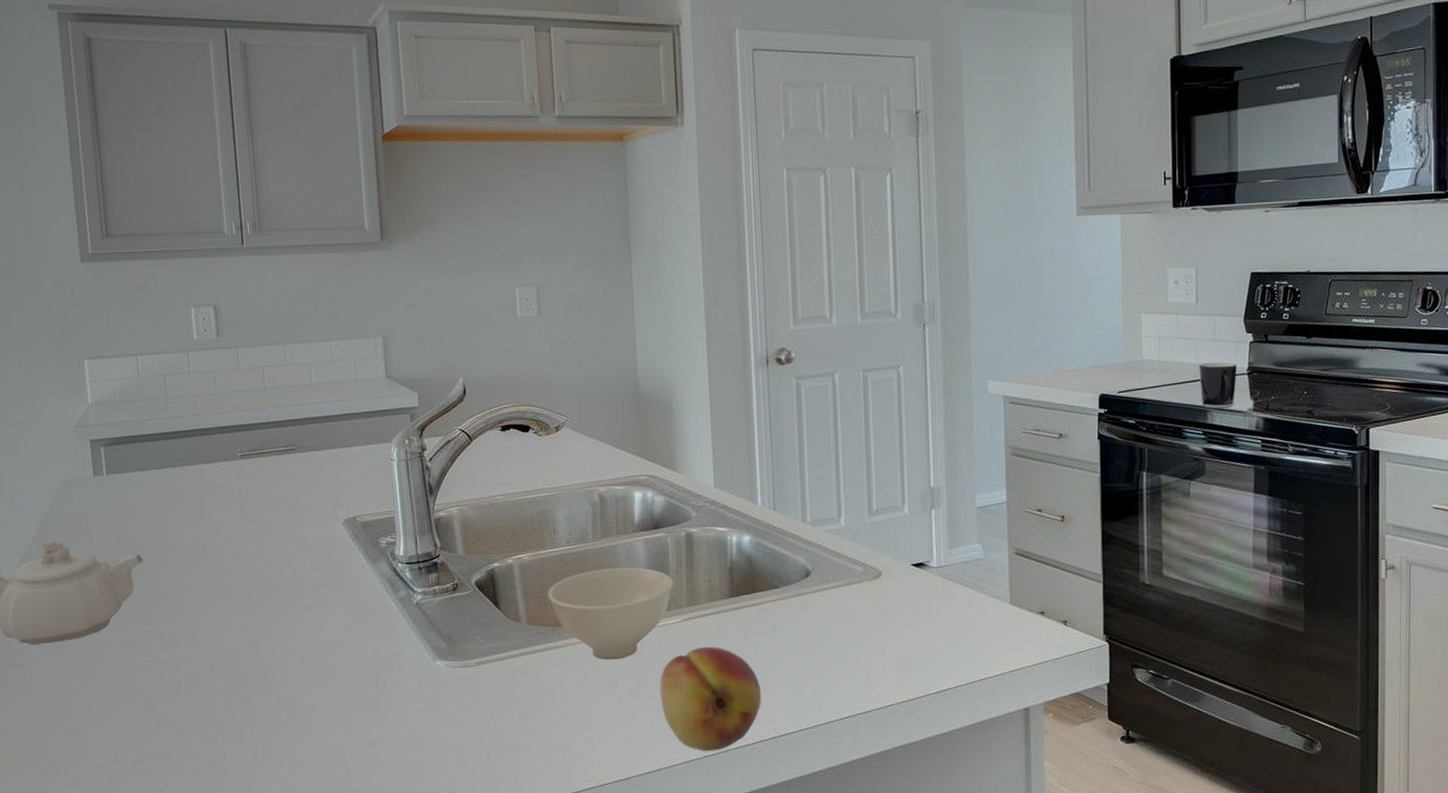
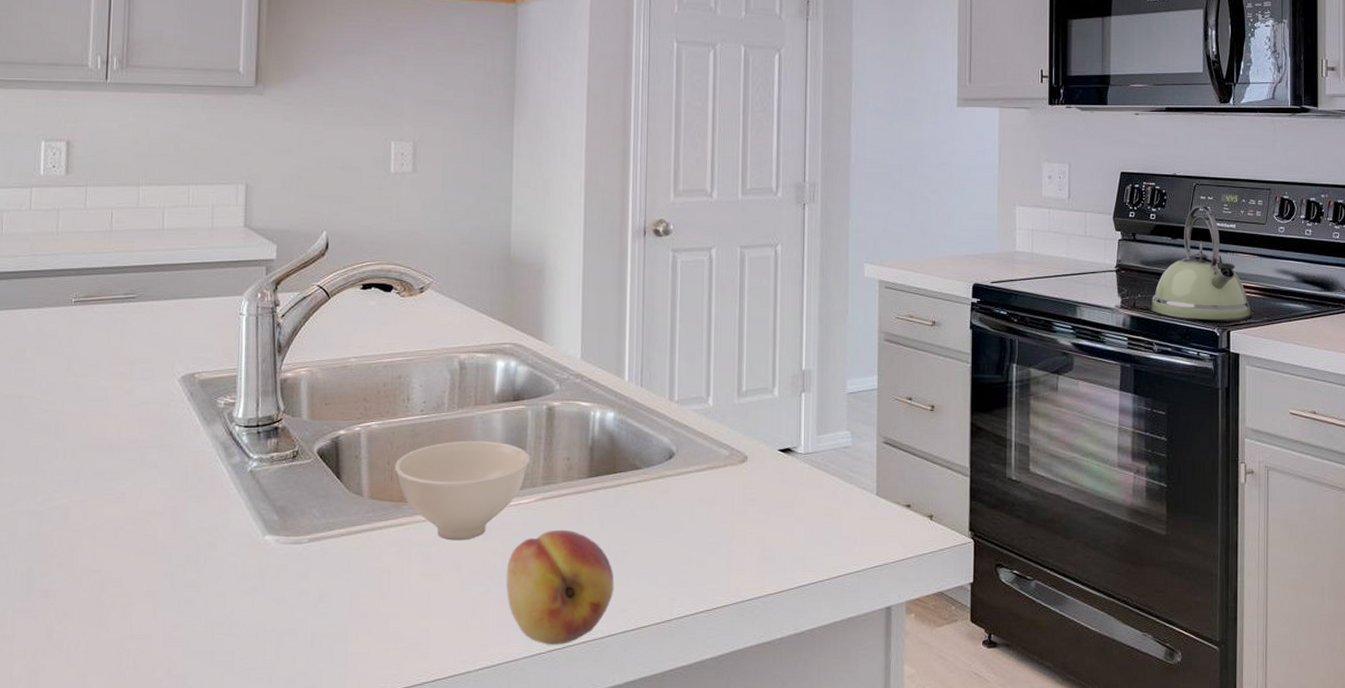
mug: present [1199,362,1237,409] -> none [1070,258,1106,305]
kettle: none [1284,301,1394,421] -> present [1149,205,1253,323]

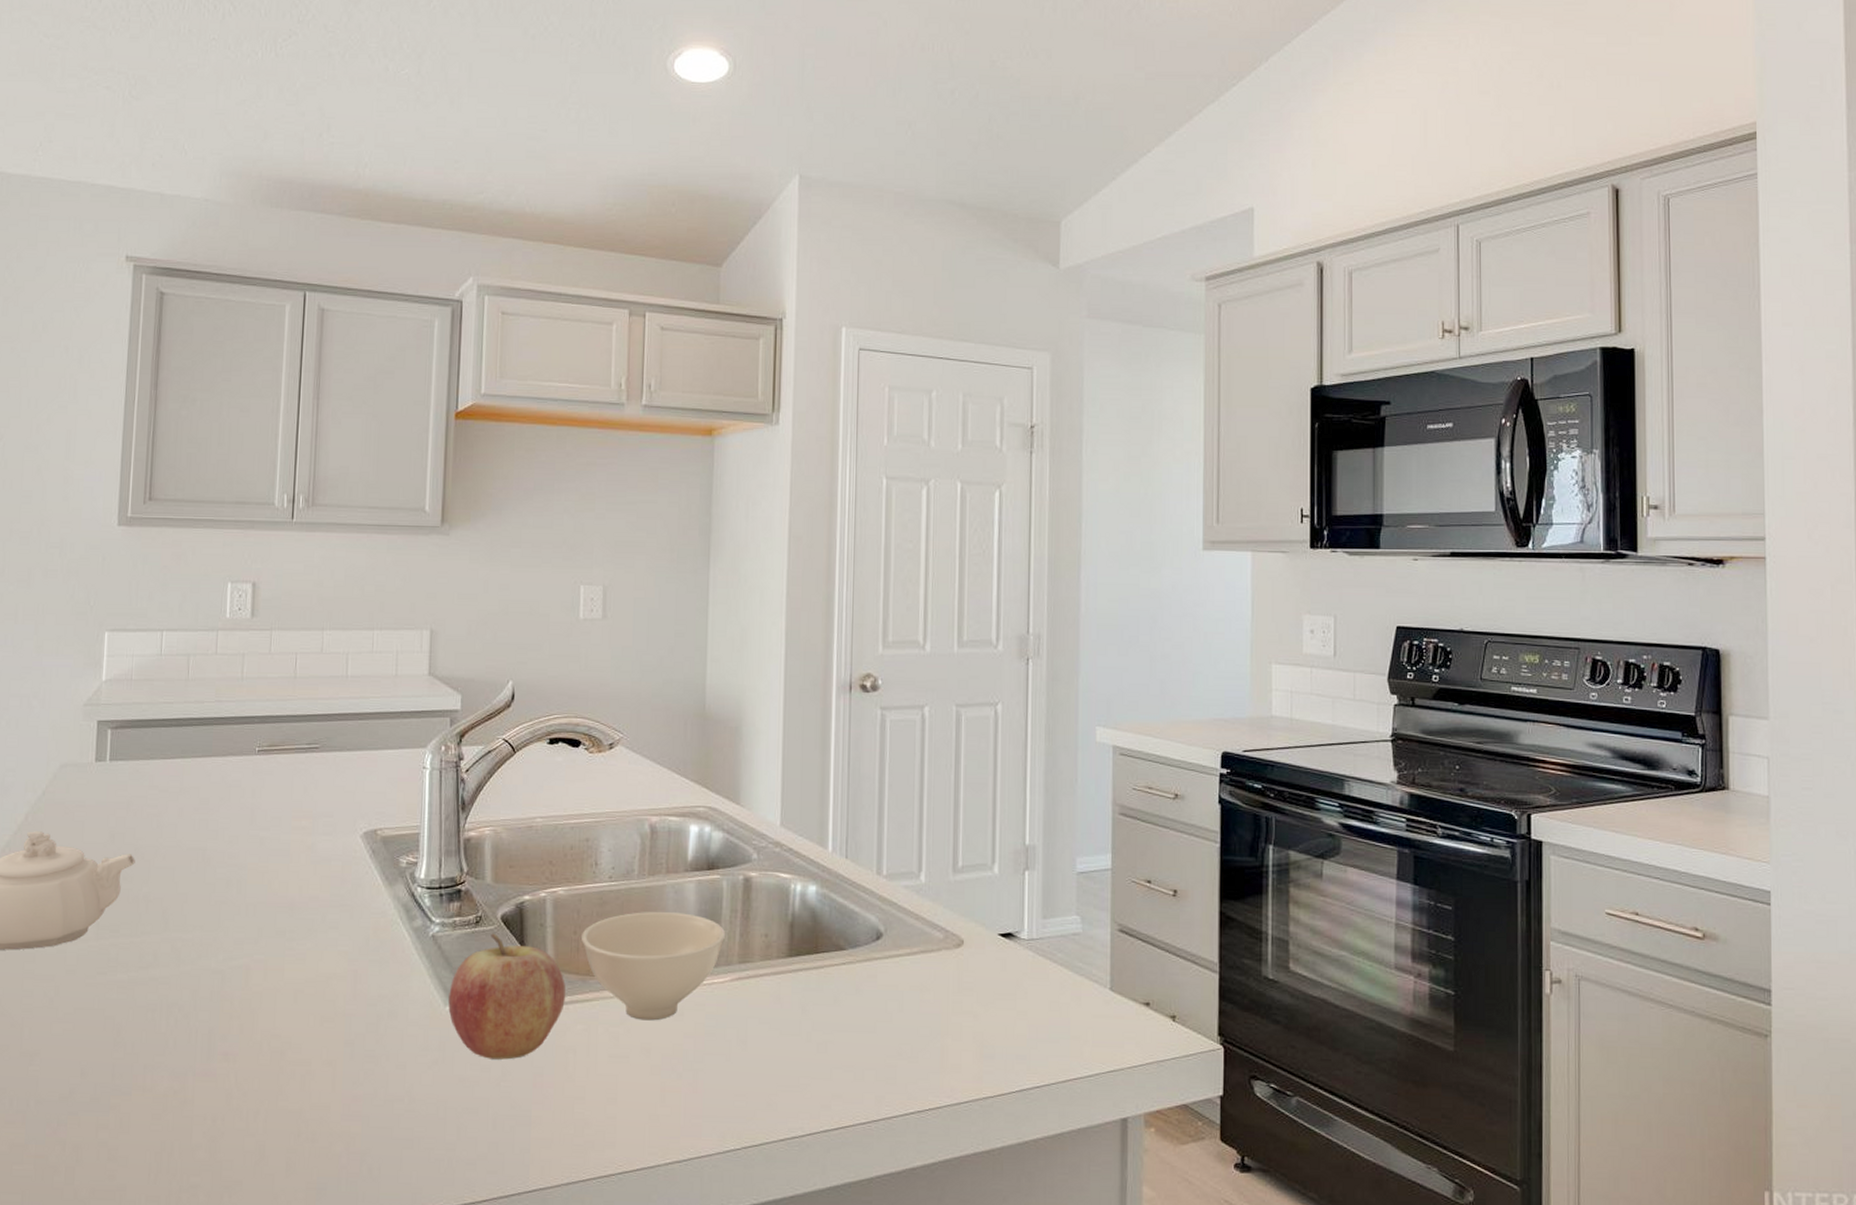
fruit: none [267,466,380,583] -> present [448,933,565,1060]
fruit: present [506,529,614,645] -> none [698,1013,816,1141]
kettle: present [1149,205,1253,323] -> none [1432,665,1559,804]

